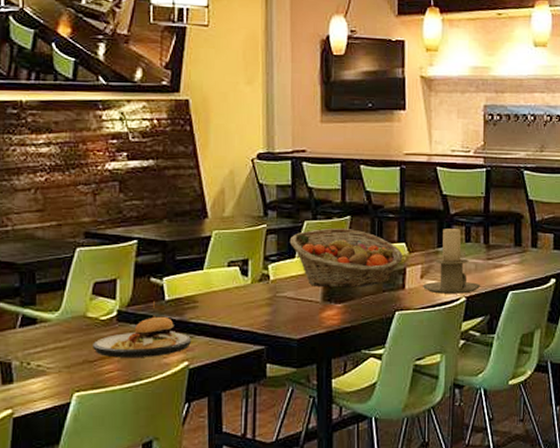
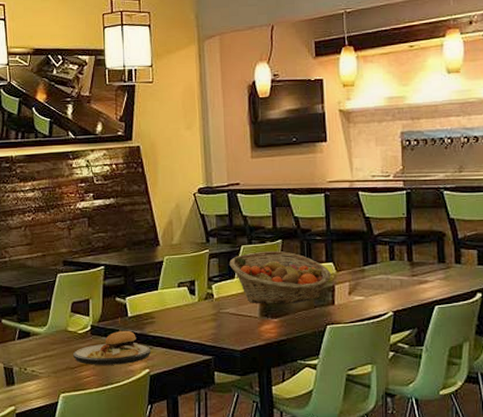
candle holder: present [422,229,481,294] -> none [350,248,407,309]

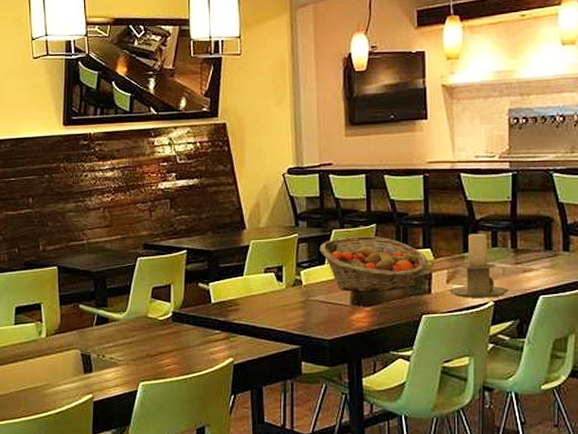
plate: present [73,318,152,365] -> none [154,304,236,353]
candle holder: none [350,248,407,309] -> present [448,234,510,298]

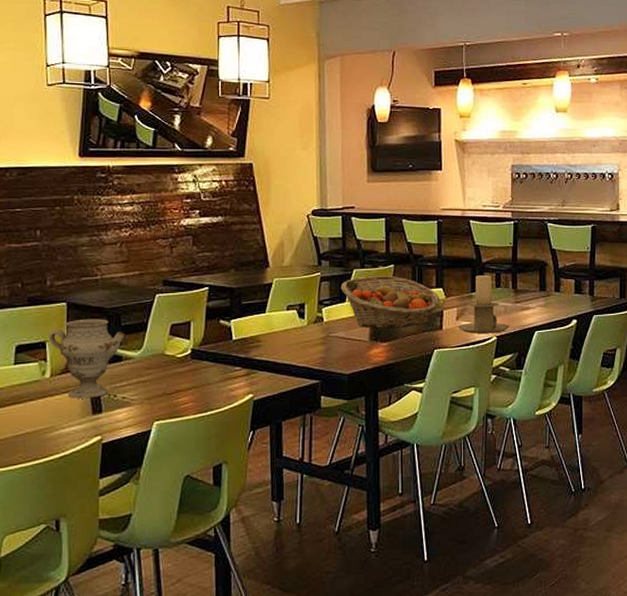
decorative vase: none [43,282,111,358] -> present [48,319,126,399]

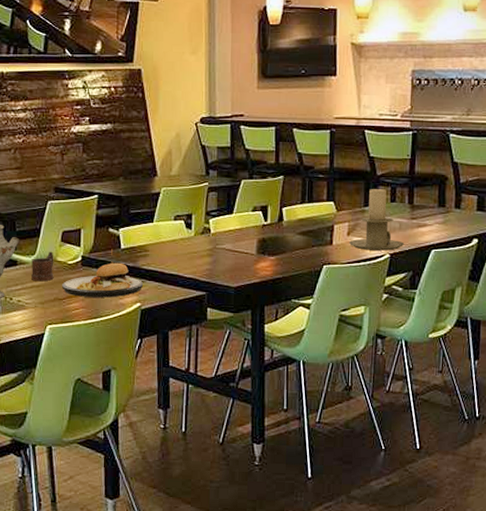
mug: none [138,345,162,377] -> present [31,251,54,282]
plate: none [170,341,256,391] -> present [62,249,144,298]
fruit basket: present [340,275,440,328] -> none [228,186,331,242]

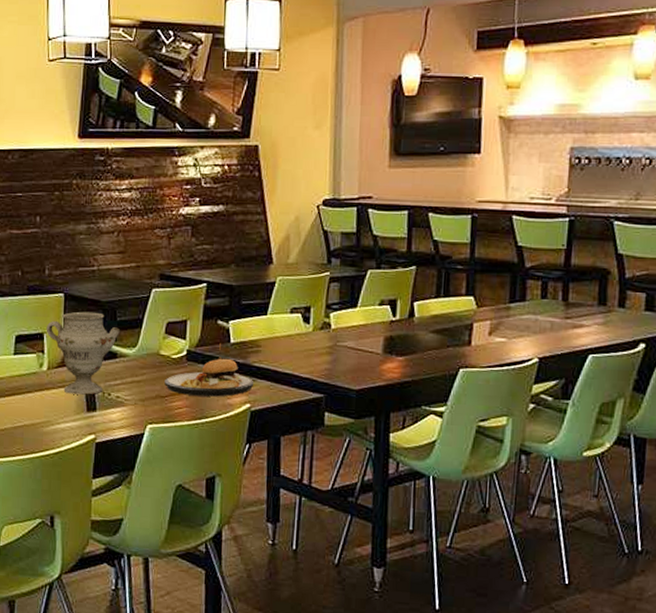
mug: present [31,251,54,282] -> none [132,344,157,377]
candle holder: present [348,189,405,251] -> none [489,283,557,354]

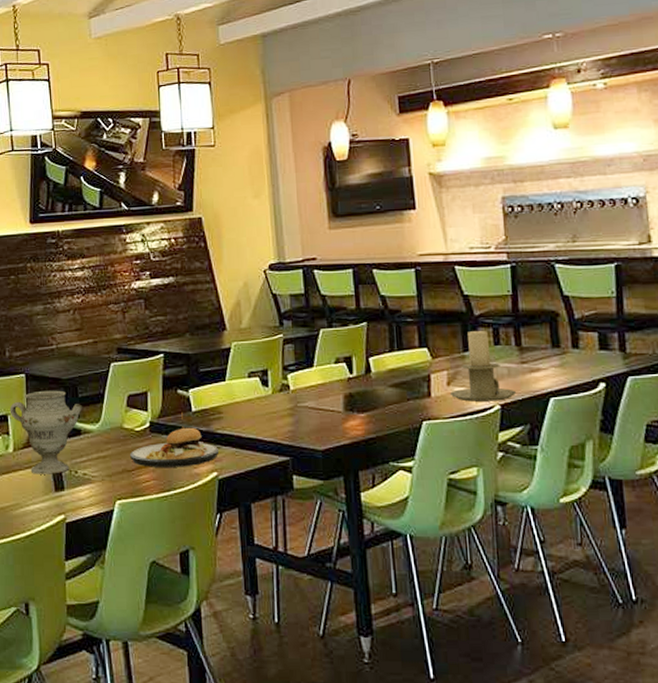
candle holder: none [489,283,557,354] -> present [449,331,517,402]

